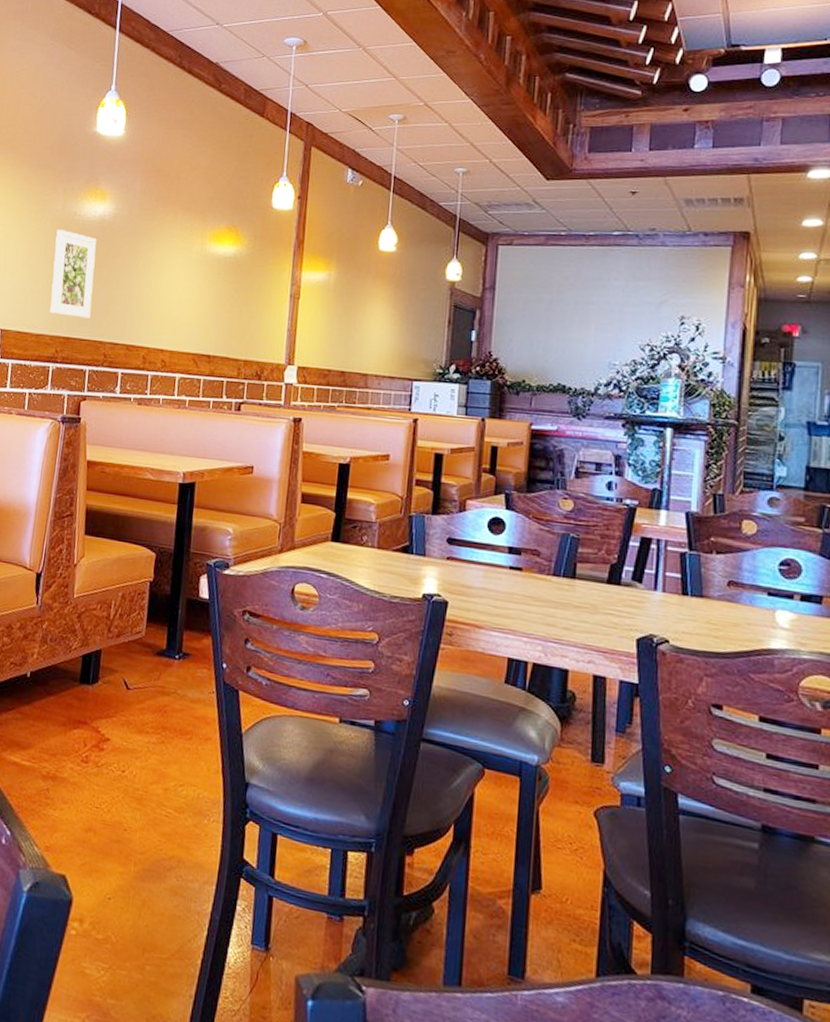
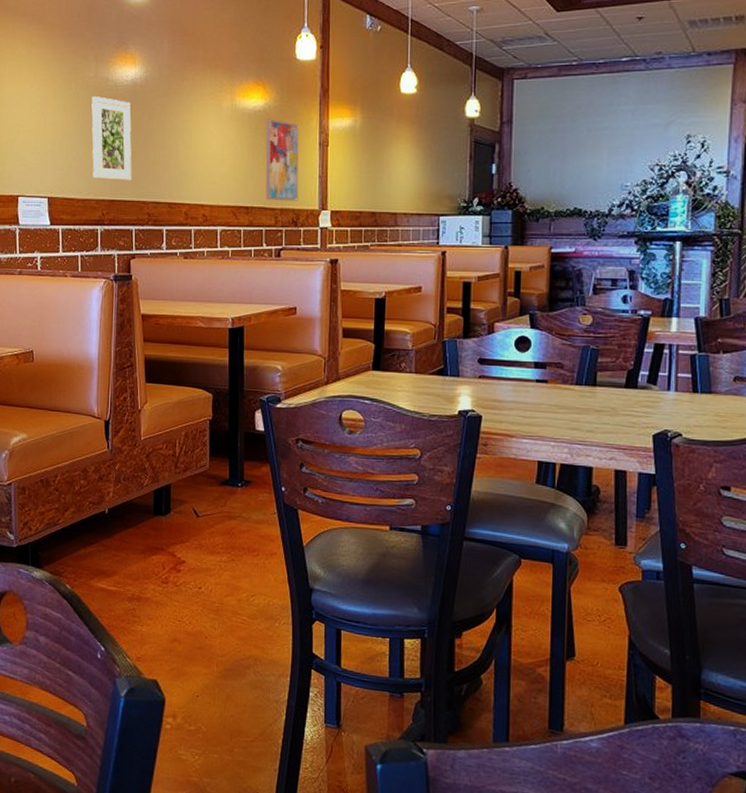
wall art: none [229,266,271,354] -> present [265,119,300,201]

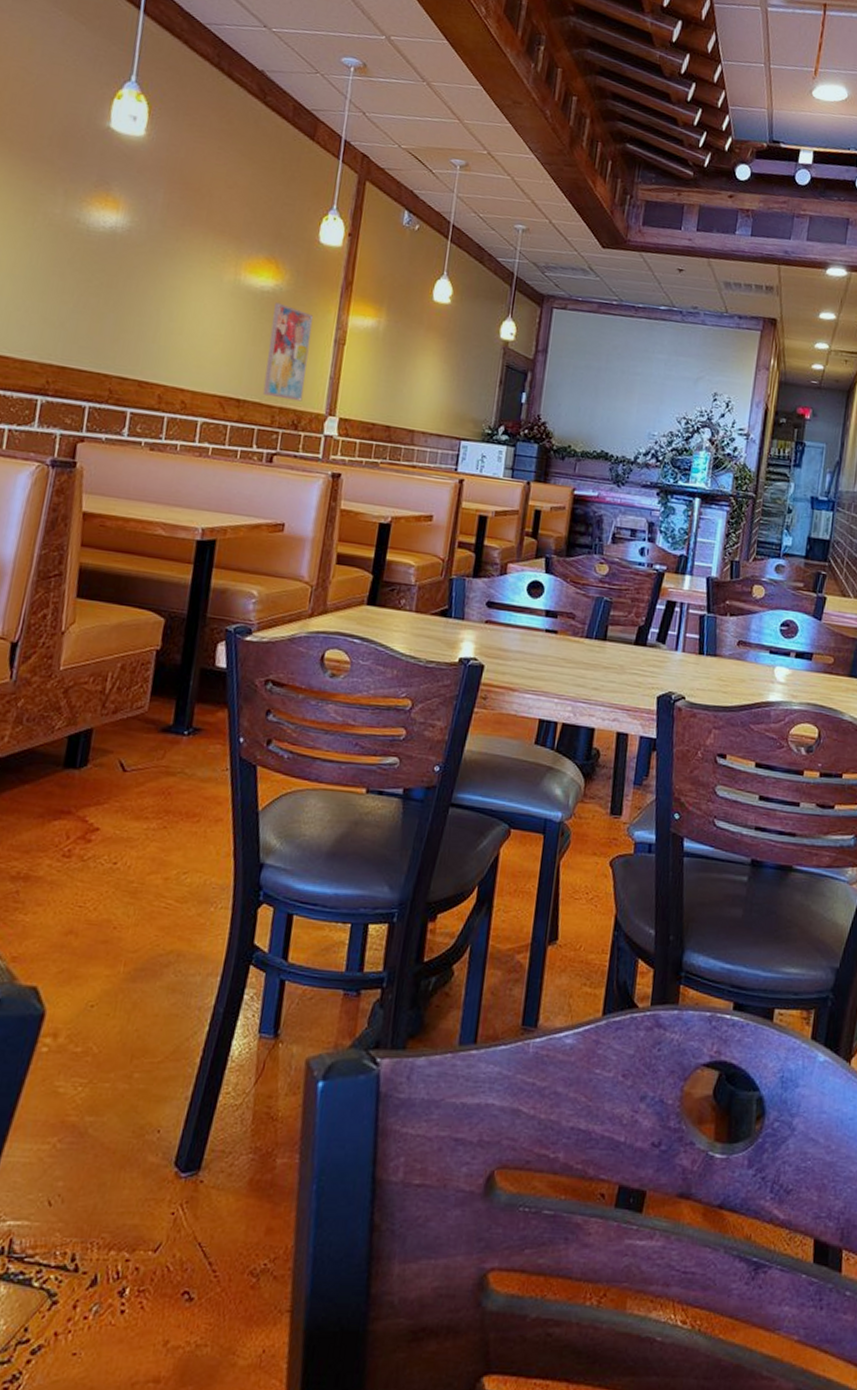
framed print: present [91,96,132,181] -> none [40,237,105,347]

